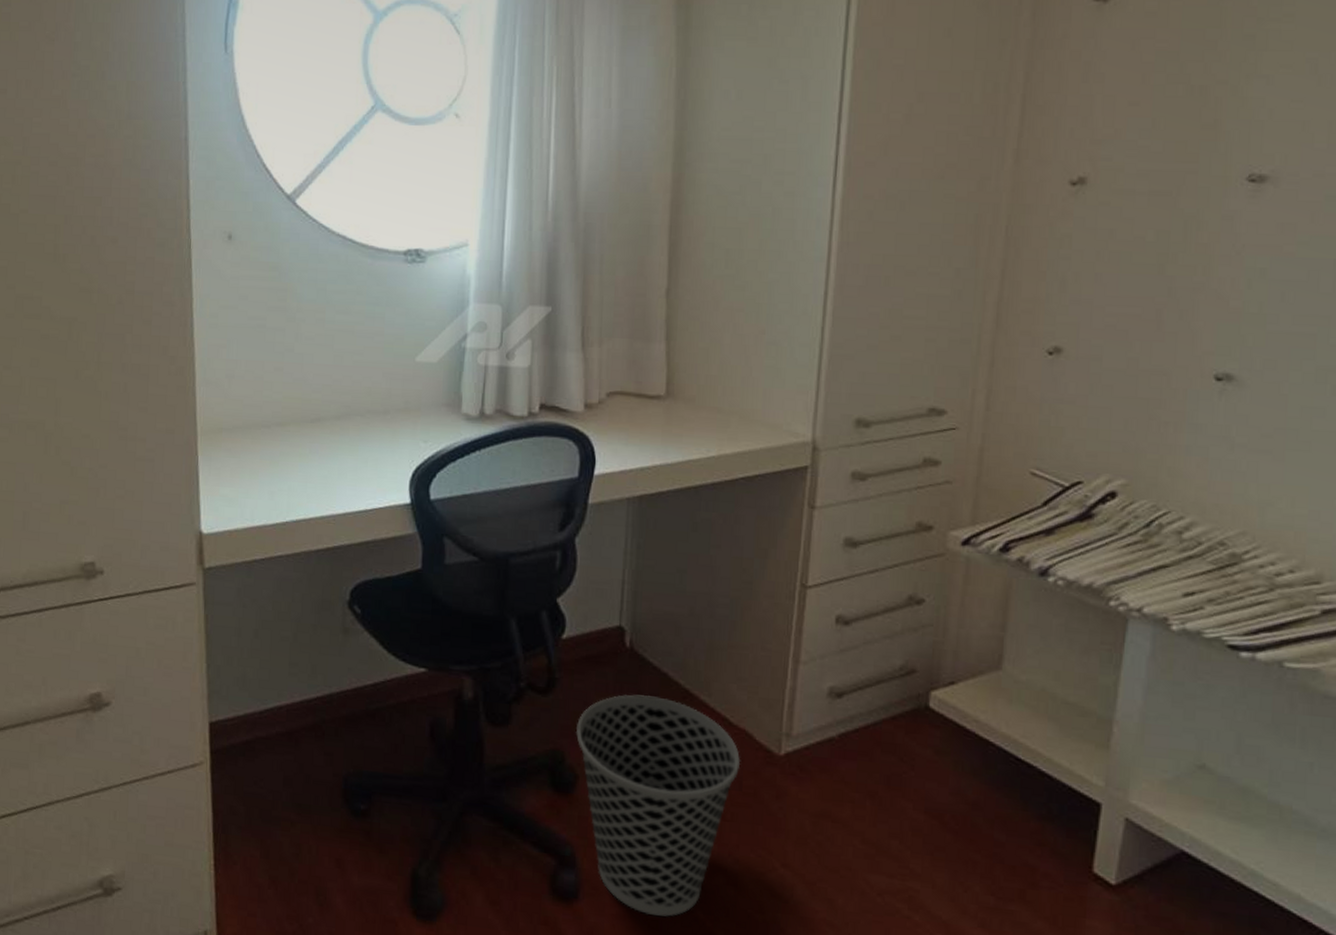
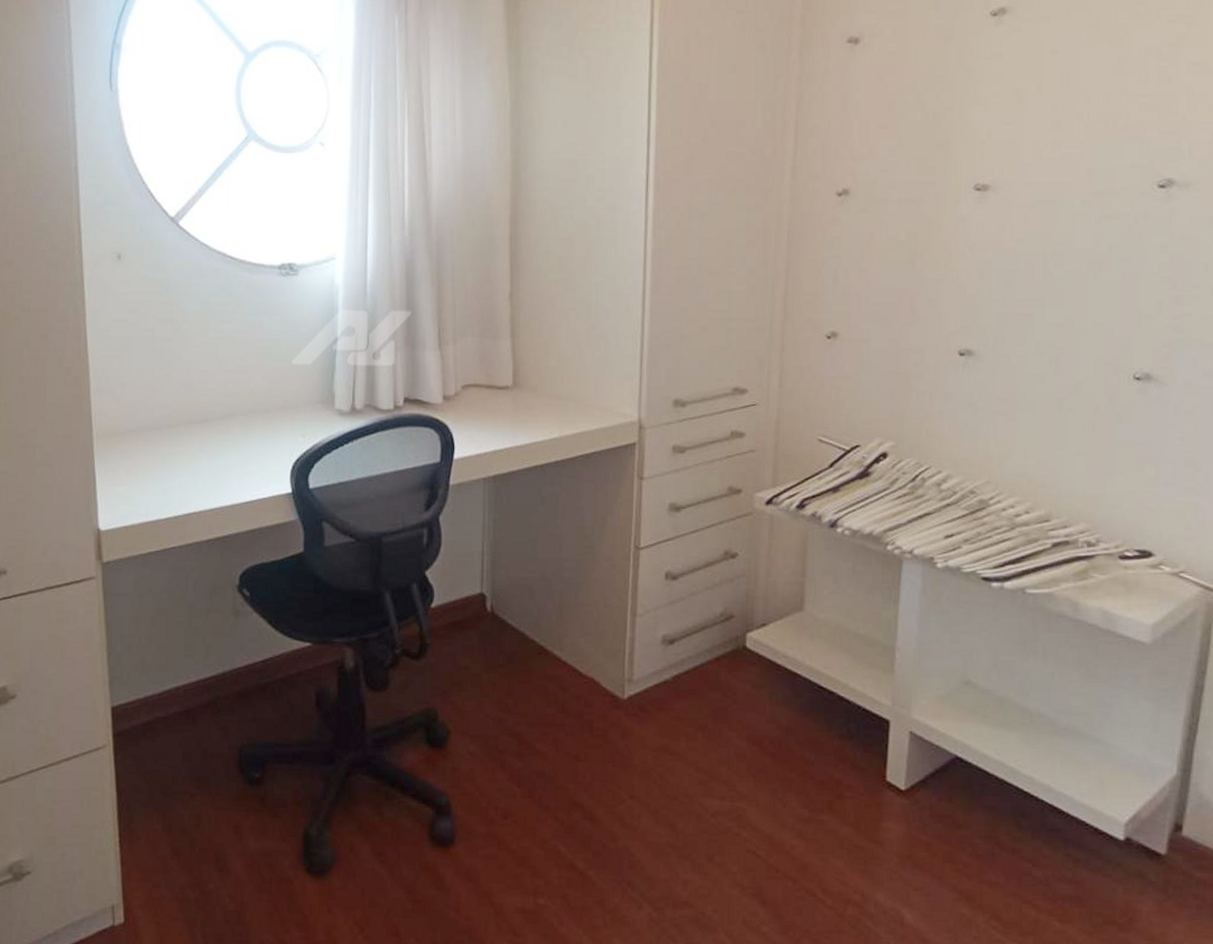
wastebasket: present [576,694,741,917] -> none [447,654,591,853]

